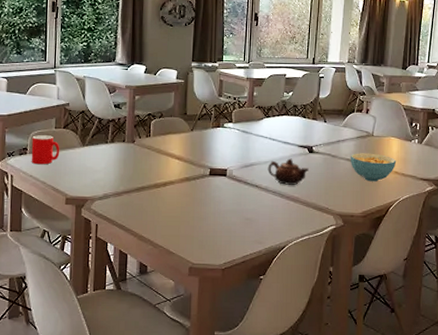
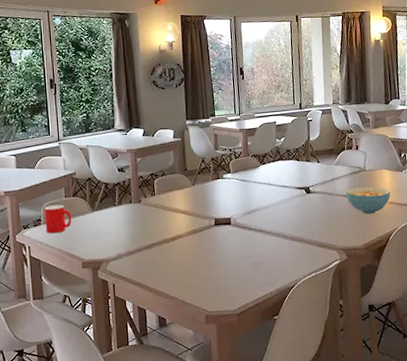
teapot: present [267,158,309,185] -> none [269,200,308,227]

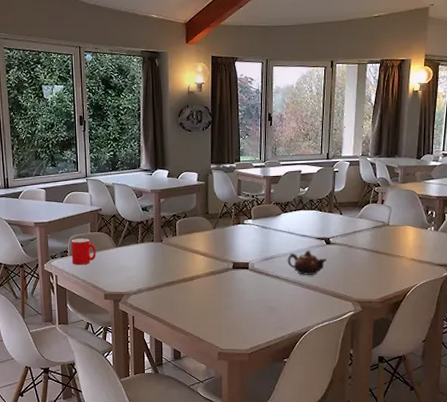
teapot: none [269,200,308,227] -> present [287,250,327,275]
cereal bowl: present [345,187,391,215] -> none [366,242,413,269]

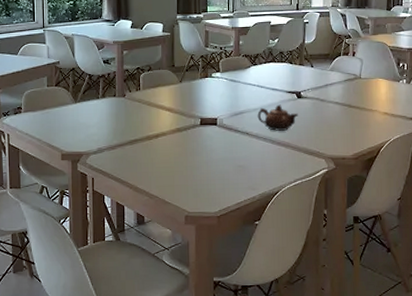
cup: present [71,239,96,265] -> none [25,94,53,123]

